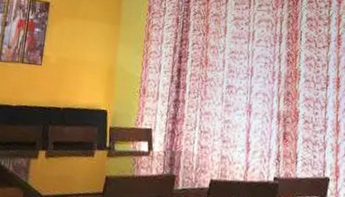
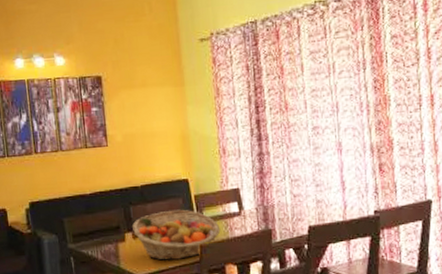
fruit basket: none [47,136,128,188] -> present [132,209,221,261]

